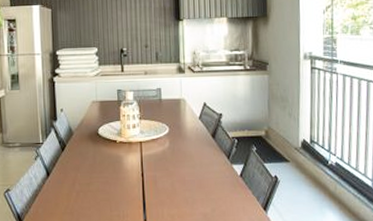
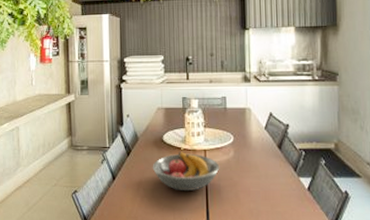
fruit bowl: none [87,145,156,184] -> present [152,152,220,192]

